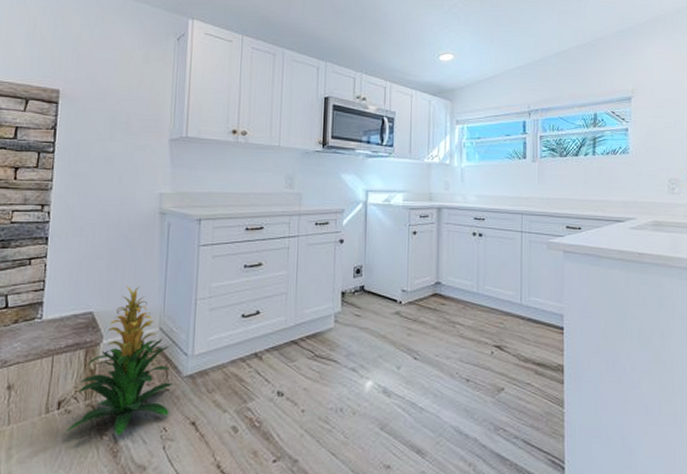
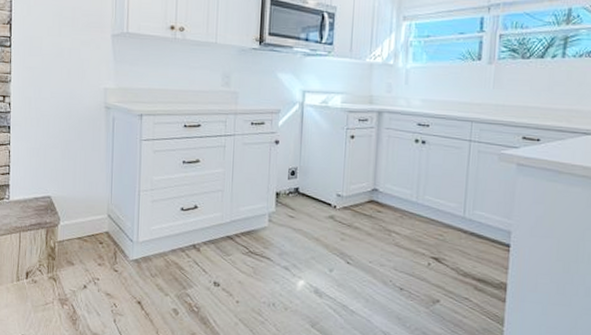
indoor plant: present [66,286,173,435] -> none [34,174,120,306]

